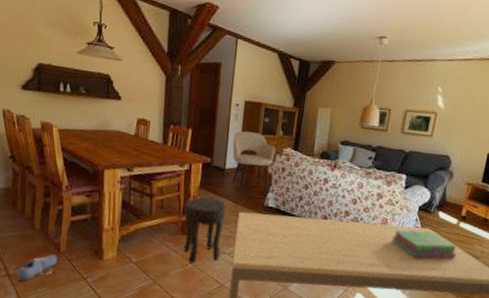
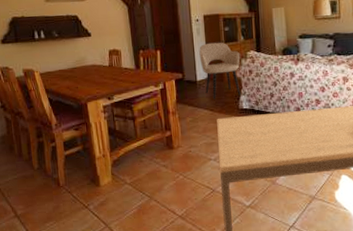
shoe: present [16,254,58,282] -> none [24,189,60,220]
side table: present [183,197,226,264] -> none [166,111,207,175]

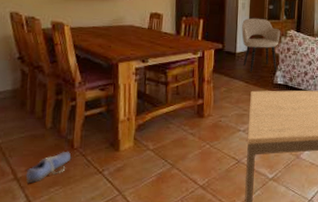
shoe: none [24,189,60,220] -> present [25,151,72,184]

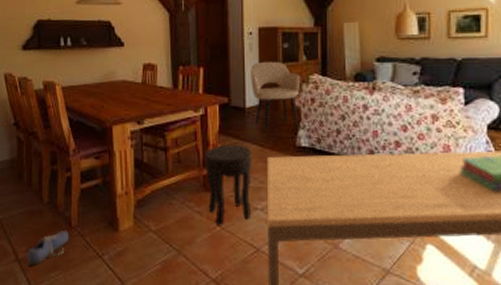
side table: none [199,81,239,145] -> present [205,145,252,227]

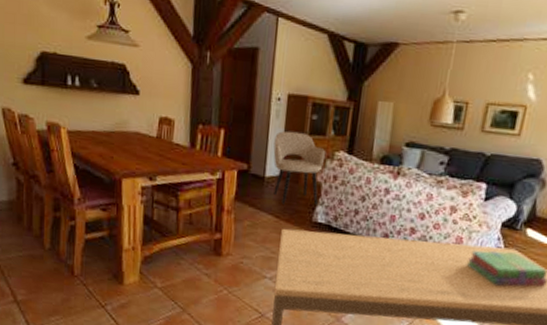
shoe: present [26,229,70,266] -> none [25,277,72,309]
side table: present [205,145,252,227] -> none [216,211,266,290]

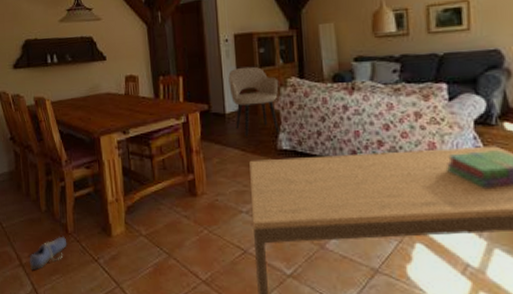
shoe: none [25,277,72,309] -> present [29,236,67,271]

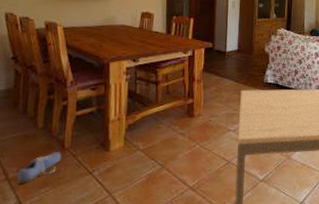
armchair: present [228,66,279,137] -> none [231,16,271,71]

